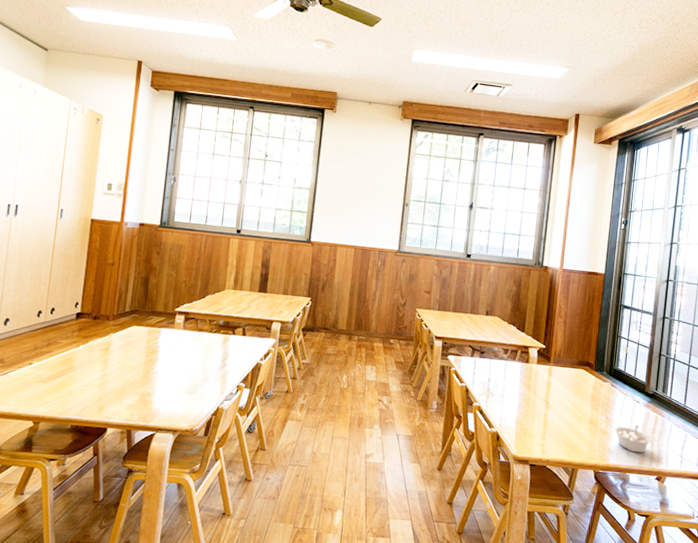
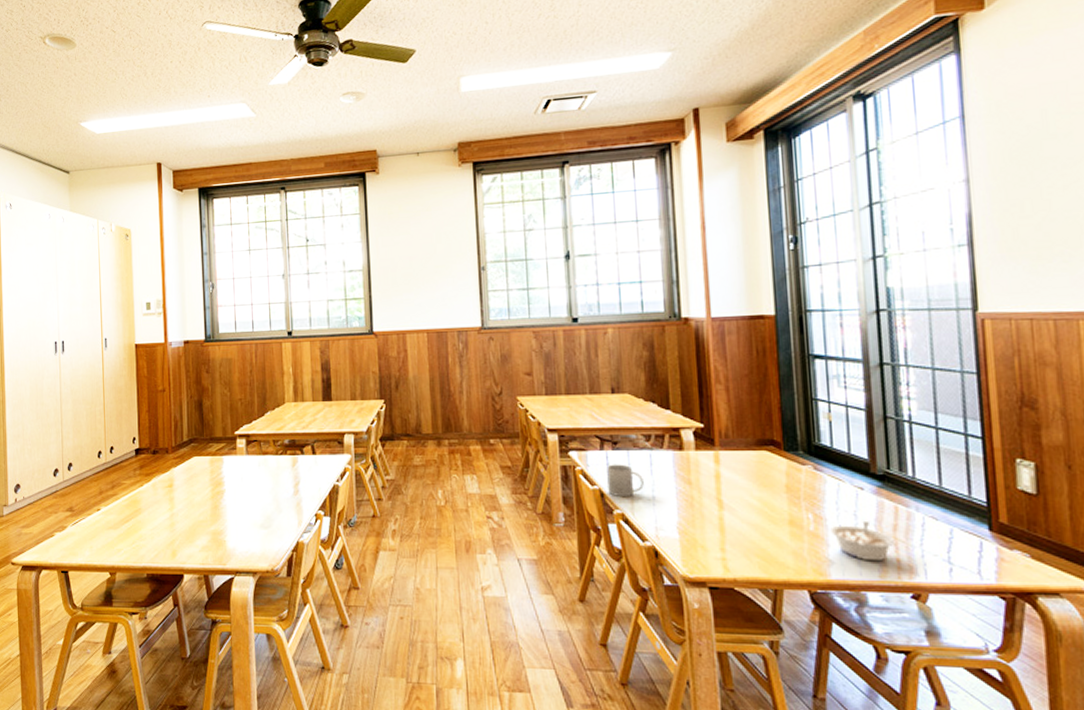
mug: none [472,368,498,394] -> present [607,464,644,498]

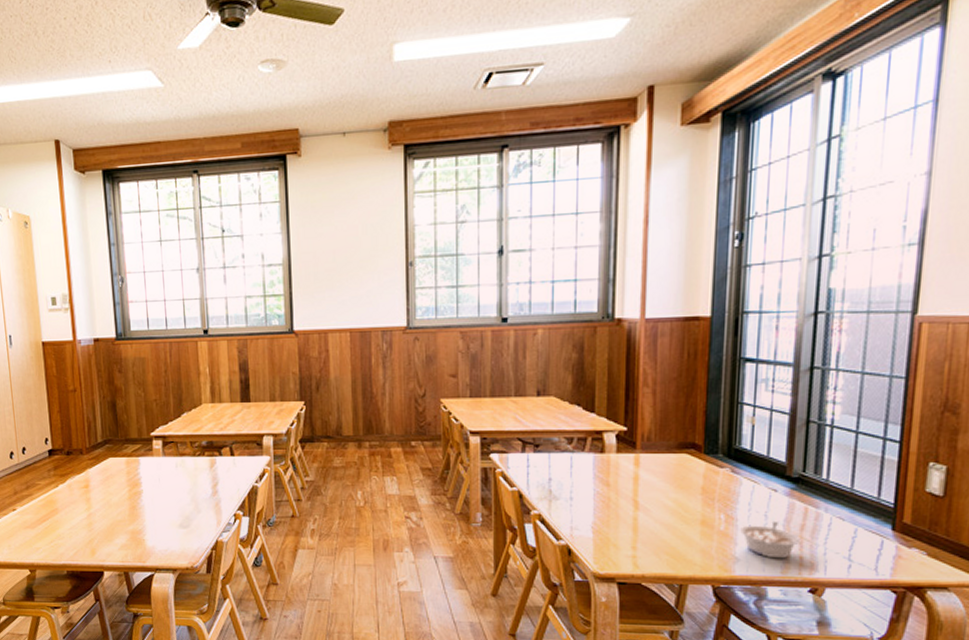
mug: present [607,464,644,498] -> none [527,466,562,499]

